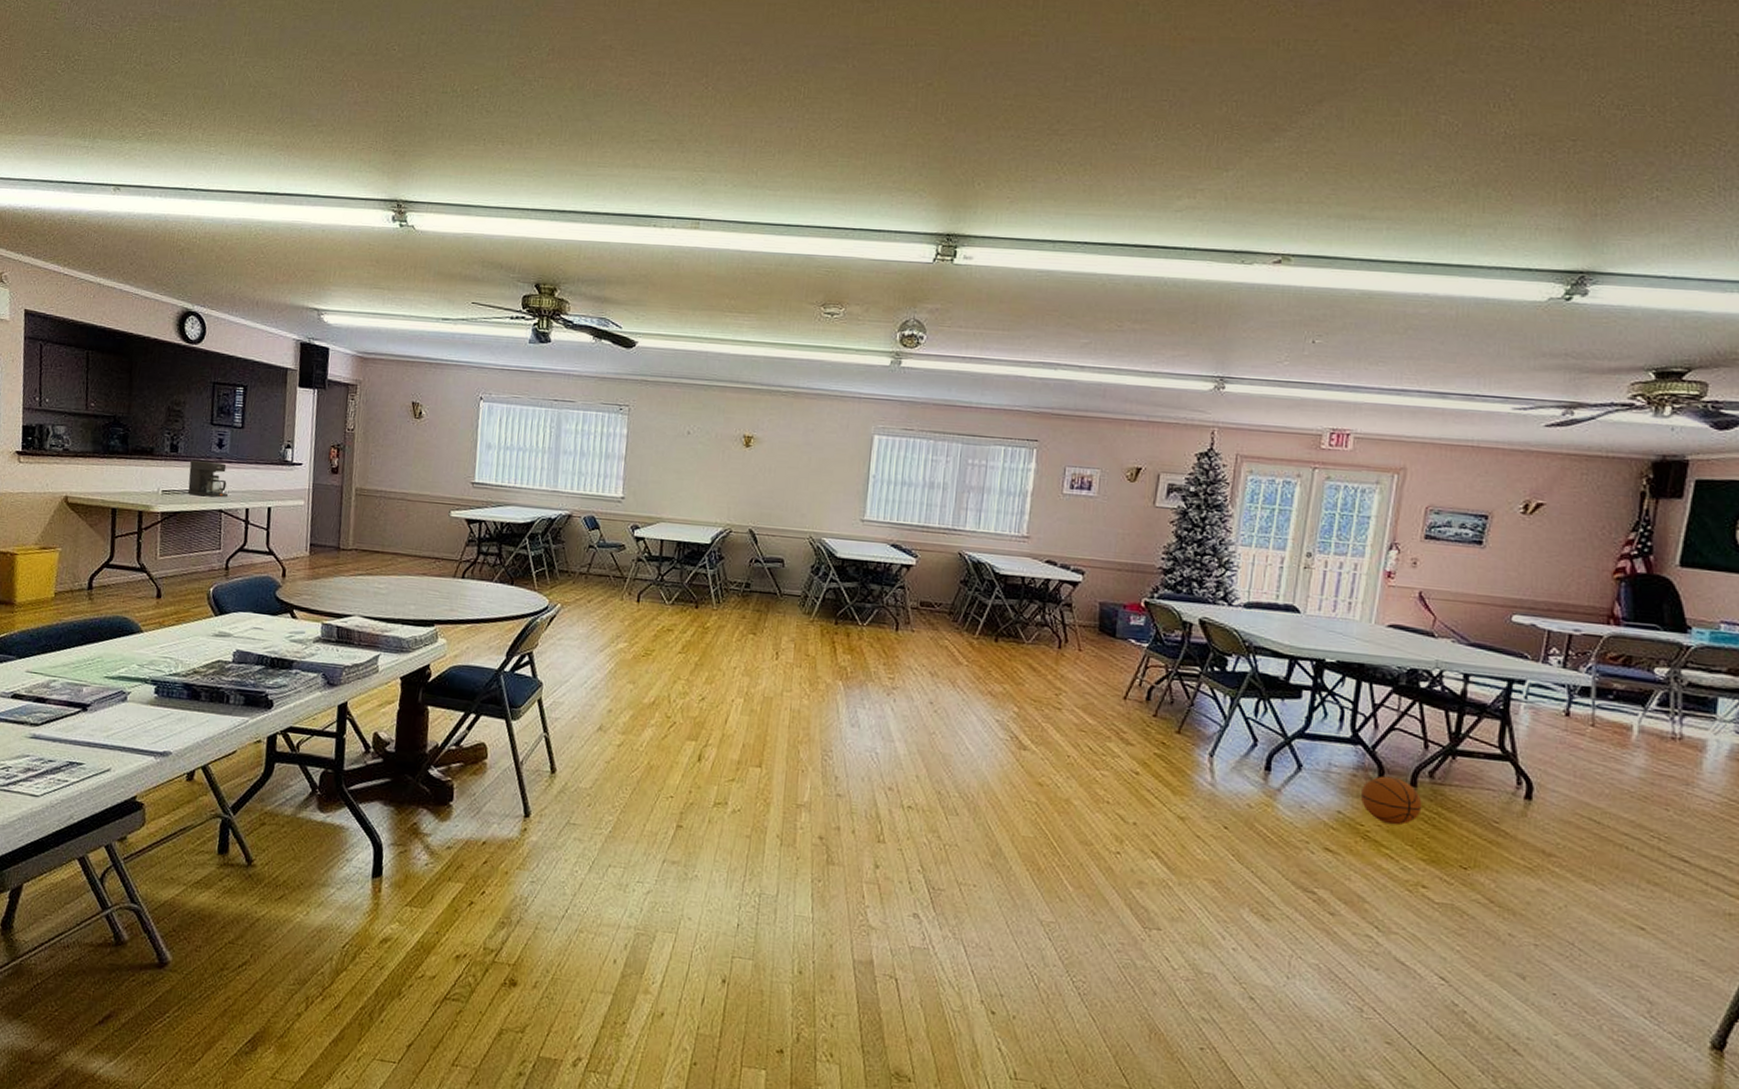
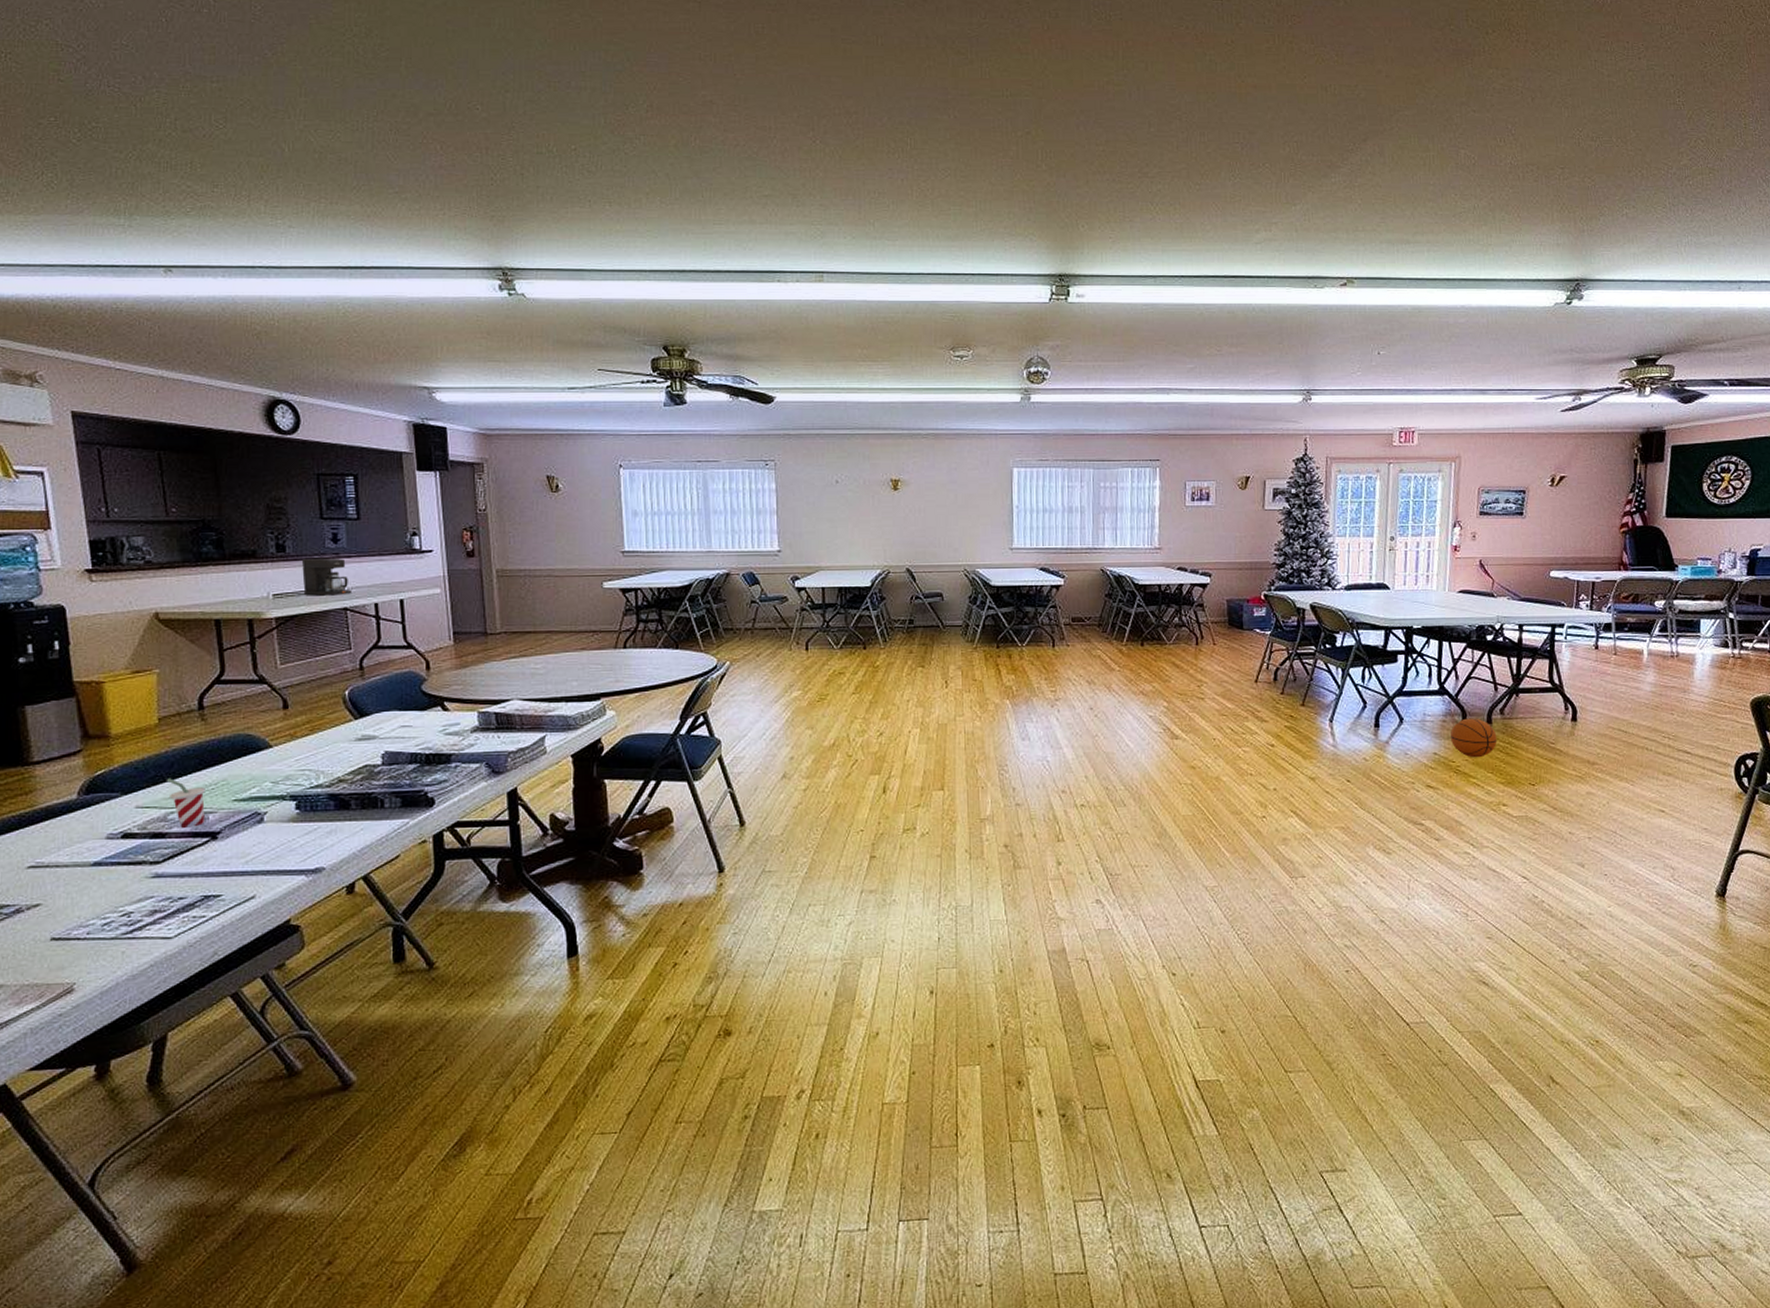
beverage cup: none [53,648,84,698] -> present [166,778,205,829]

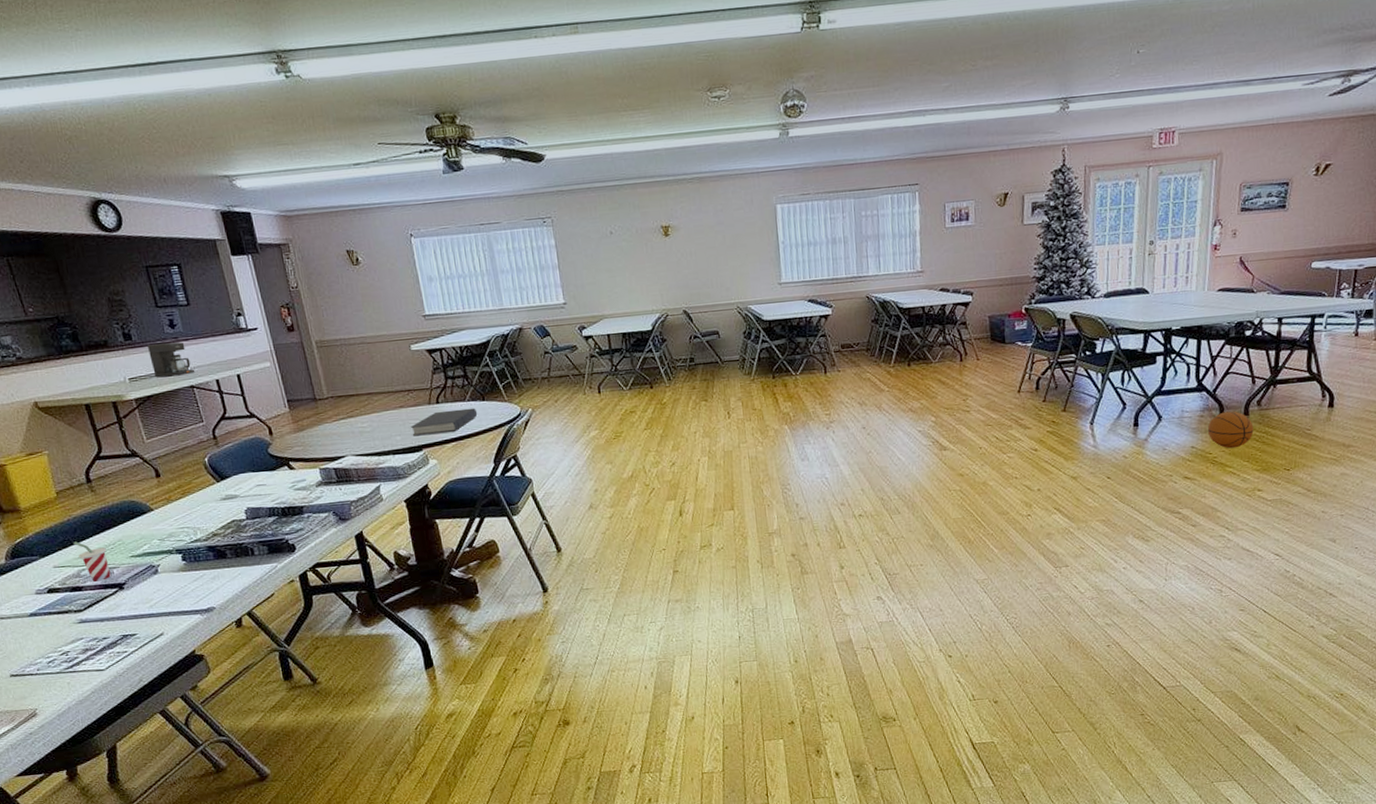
book: none [591,656,668,683] -> present [411,408,478,437]

